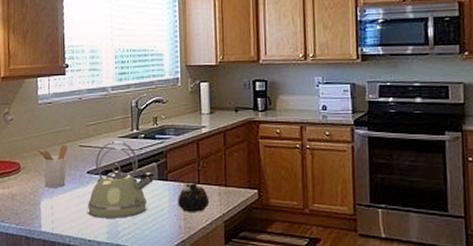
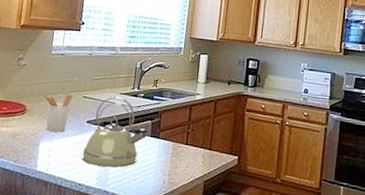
teapot: present [178,183,210,212] -> none [165,143,194,170]

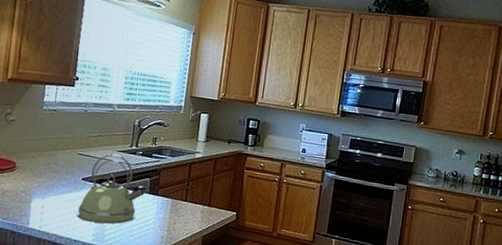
utensil holder: present [43,94,72,132] -> none [34,151,66,190]

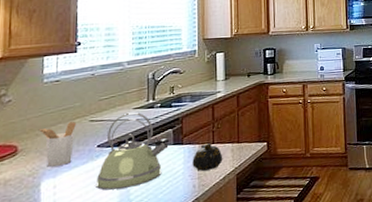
utensil holder: none [34,151,66,190] -> present [38,122,76,167]
teapot: none [163,199,193,226] -> present [192,143,223,171]

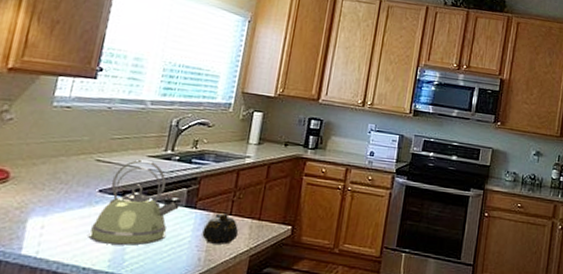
utensil holder: present [38,122,76,167] -> none [36,157,80,205]

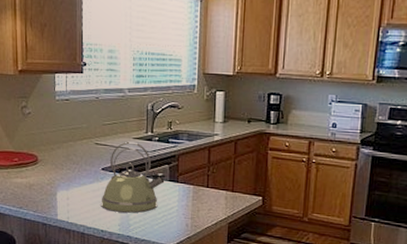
teapot: present [202,213,239,245] -> none [186,186,216,213]

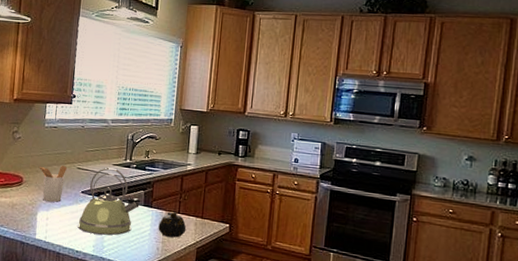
utensil holder: none [53,142,83,181] -> present [38,166,67,202]
teapot: none [186,186,216,213] -> present [158,211,187,238]

